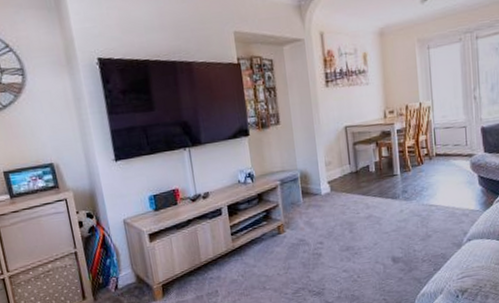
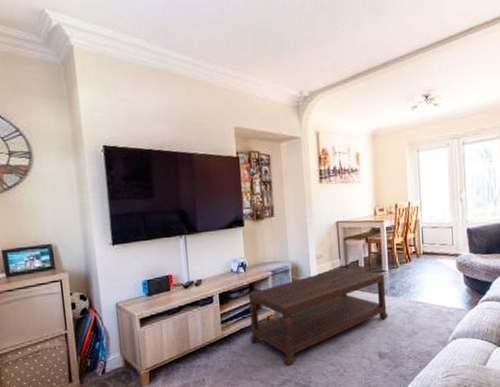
coffee table: none [258,173,401,274] -> present [249,267,388,366]

